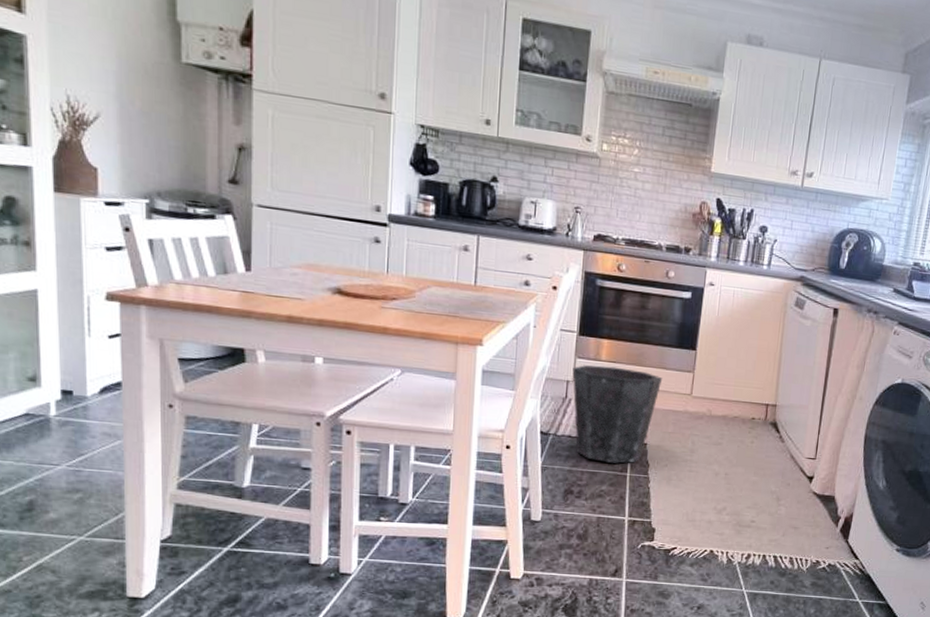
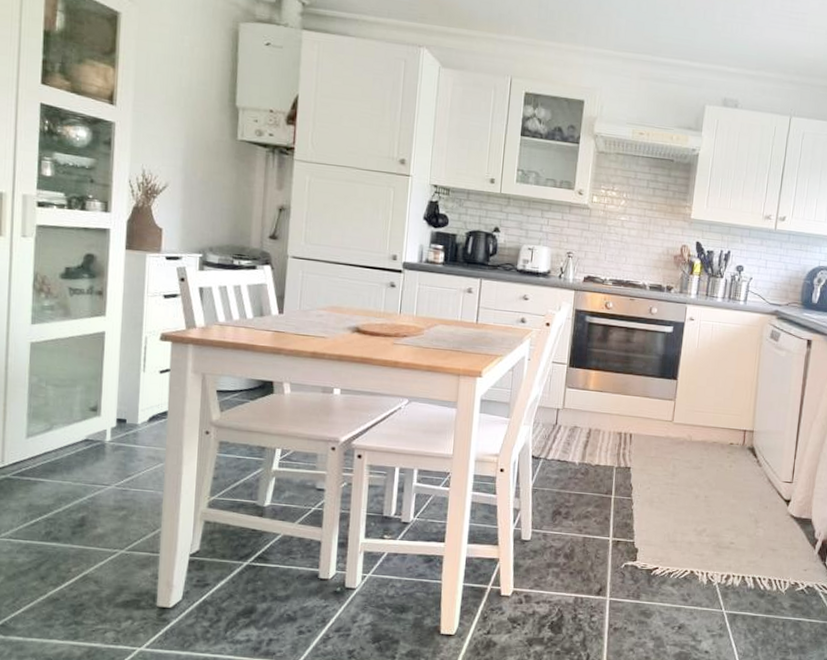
waste bin: present [572,365,663,464] -> none [562,394,646,486]

